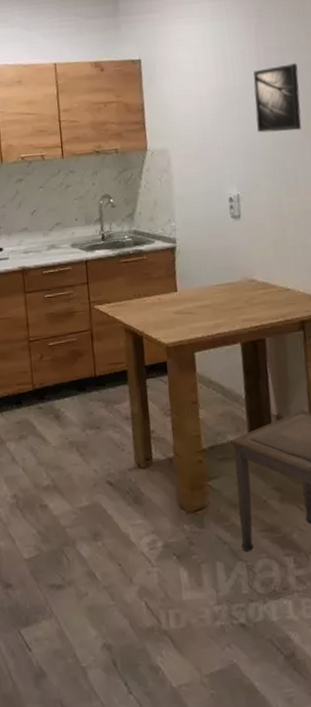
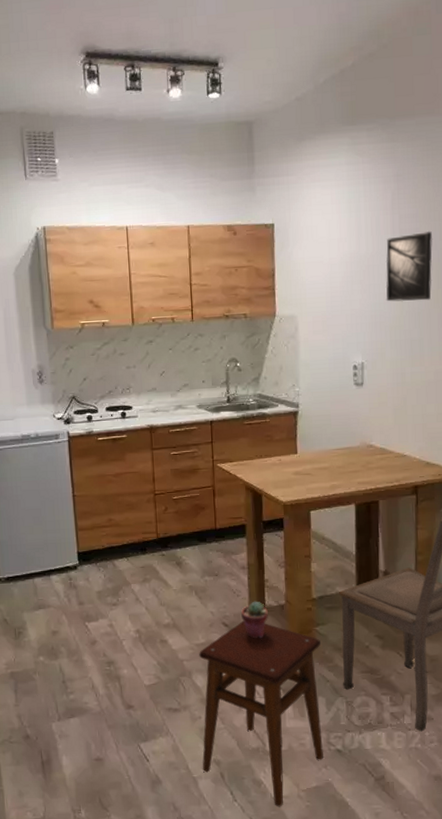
stool: none [83,478,226,698] -> present [199,620,323,807]
potted succulent: none [127,455,156,498] -> present [241,601,268,638]

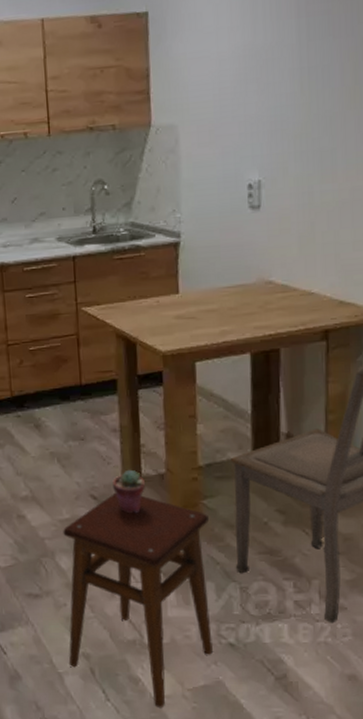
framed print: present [386,230,432,302] -> none [289,12,348,104]

